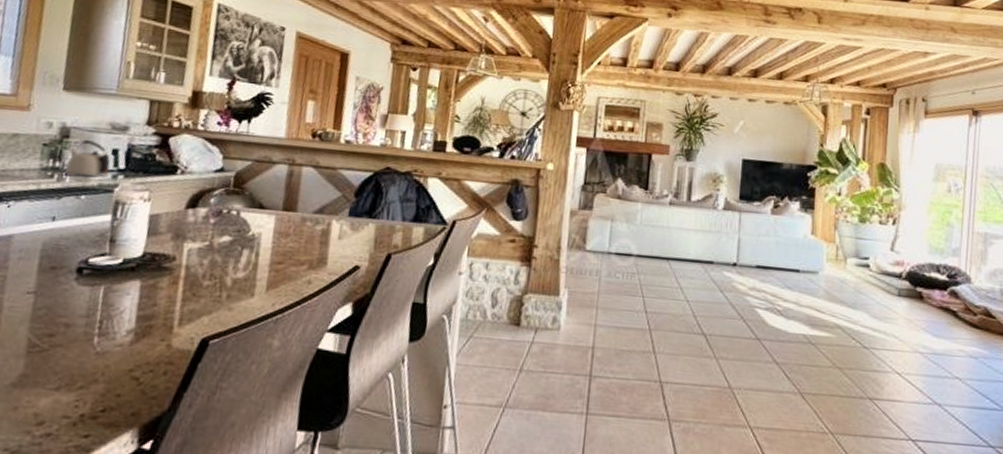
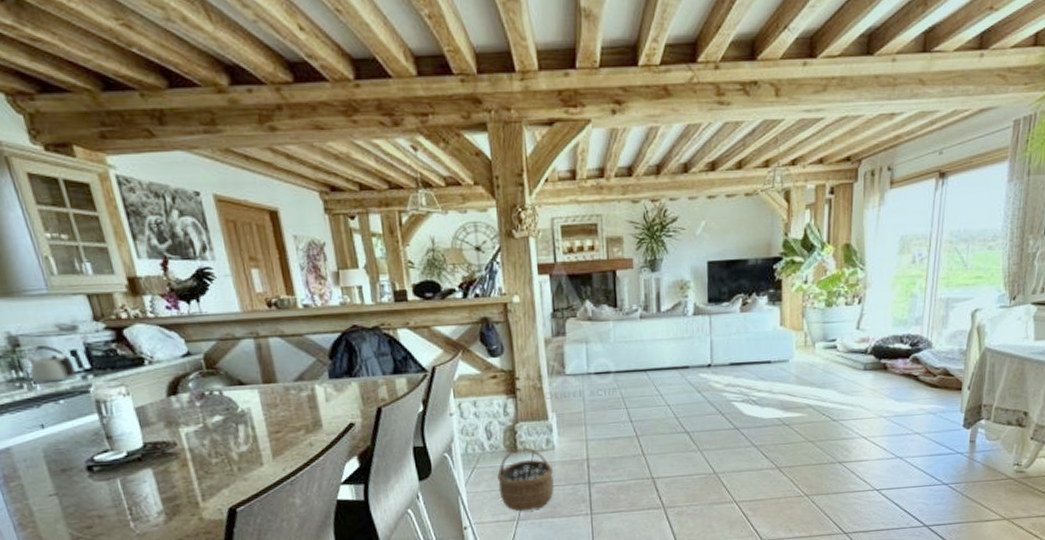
wicker basket: none [491,322,555,397] -> present [497,447,554,512]

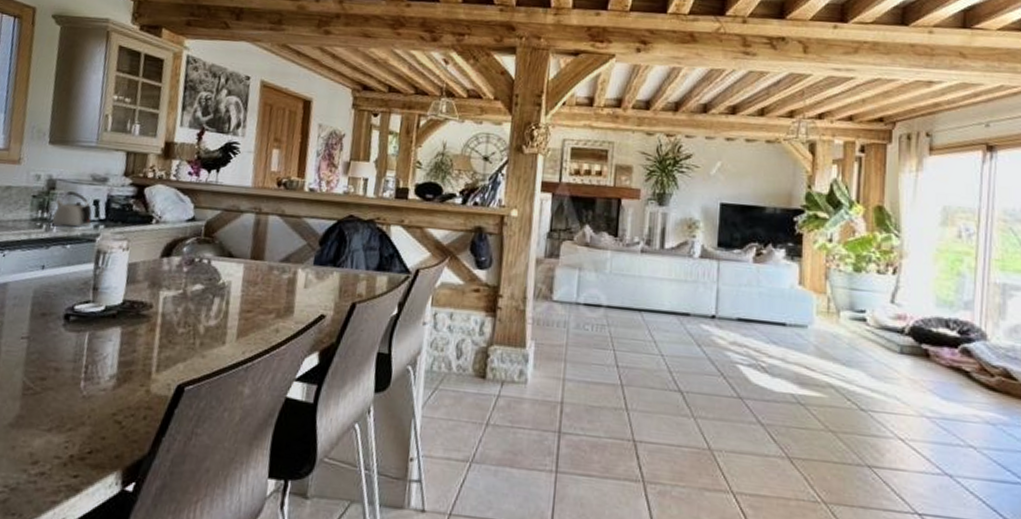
wicker basket: present [497,447,554,512] -> none [457,374,522,452]

